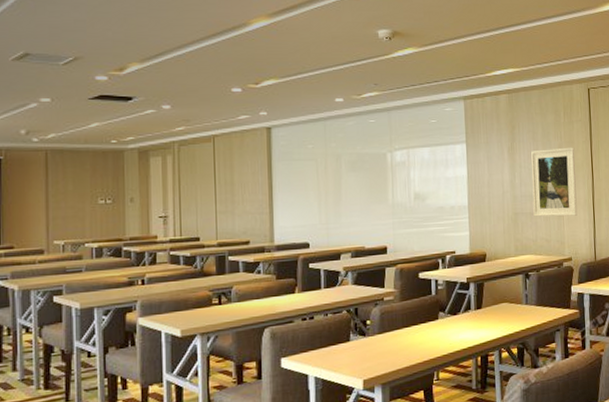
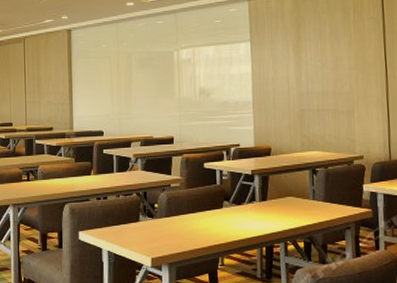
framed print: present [531,147,578,217] -> none [318,45,370,114]

